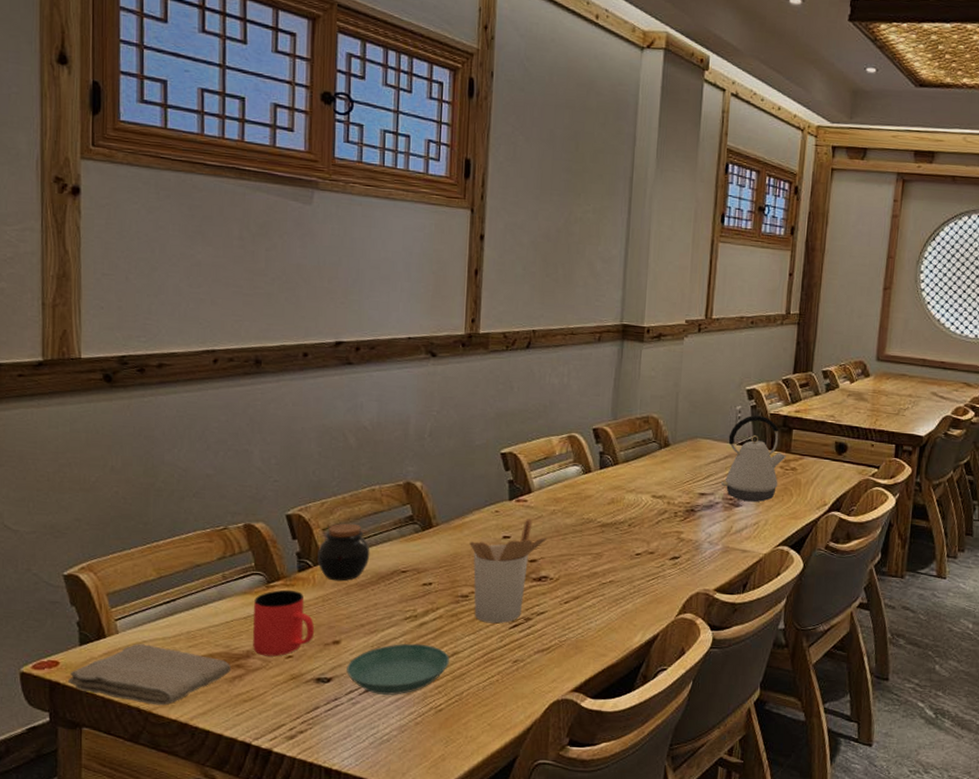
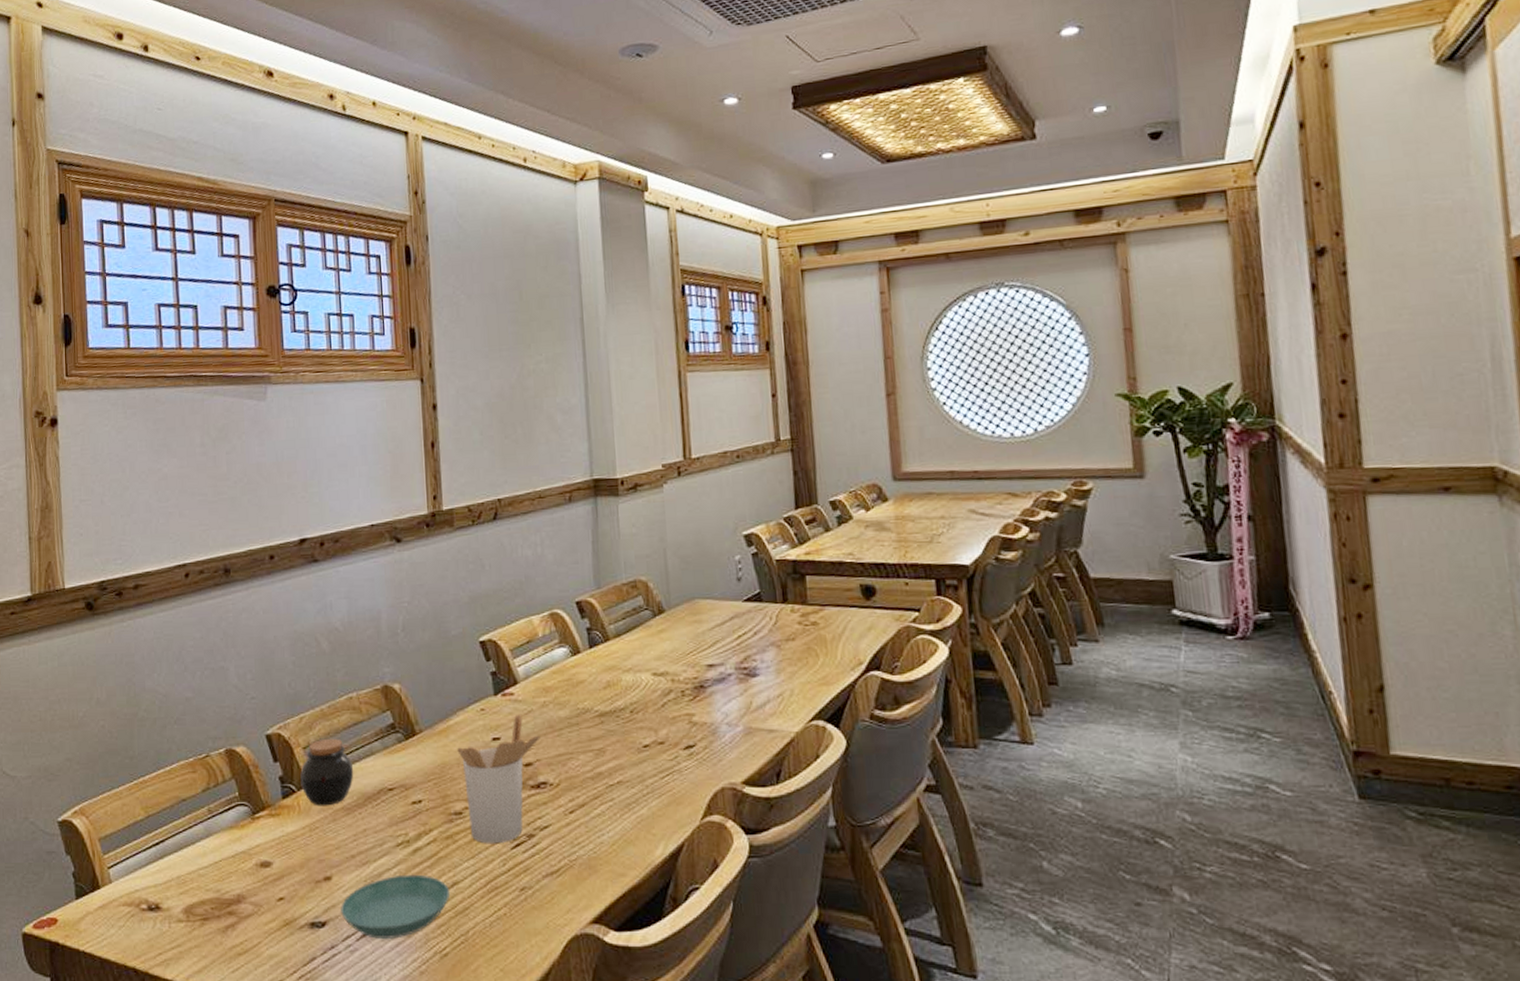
washcloth: present [68,644,231,706] -> none [67,893,223,964]
cup: present [253,589,314,657] -> none [241,820,304,900]
kettle: present [720,415,786,502] -> none [730,563,803,670]

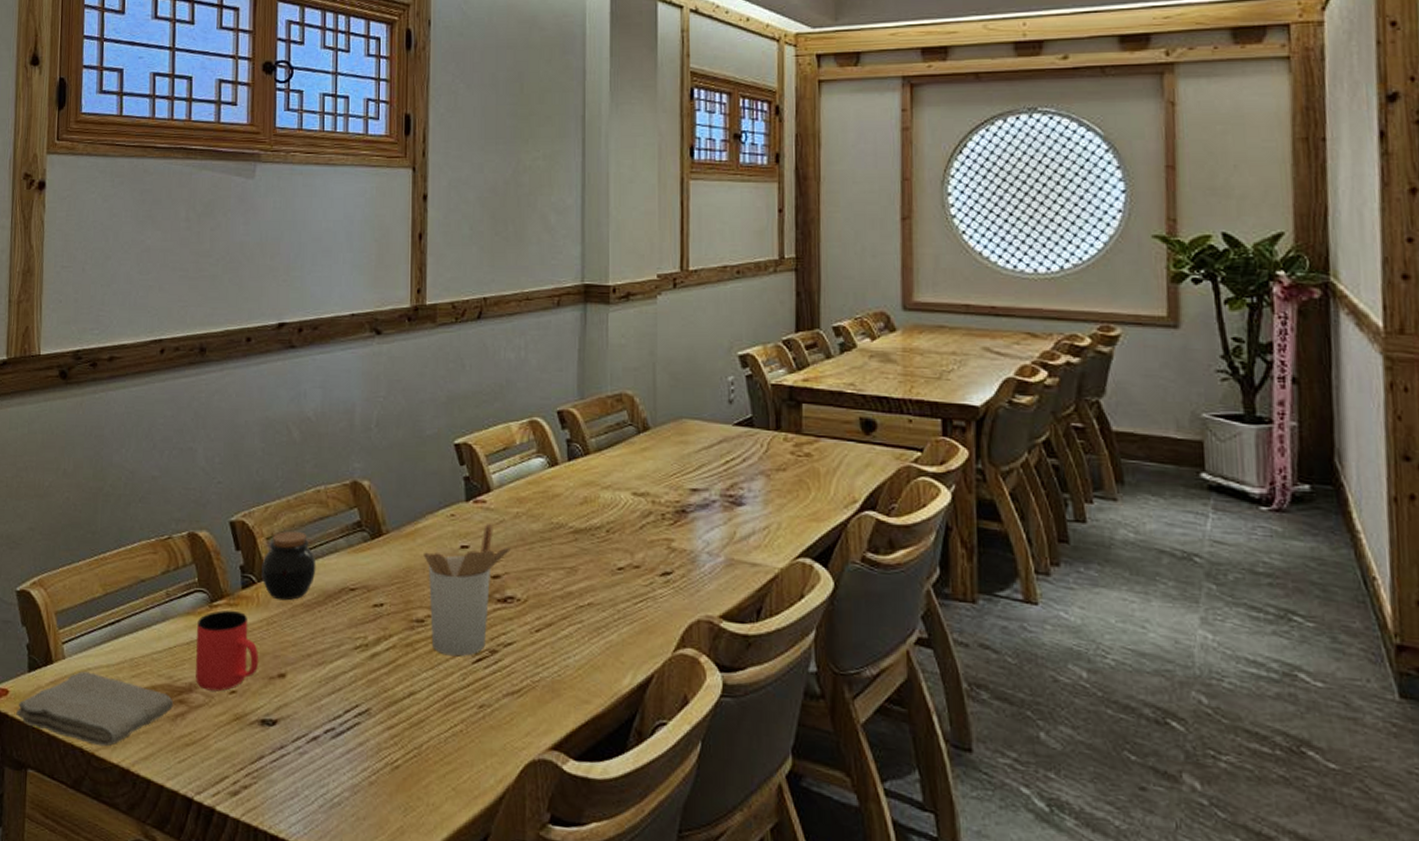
washcloth: none [67,893,223,964] -> present [16,671,173,747]
cup: none [241,820,304,900] -> present [196,610,258,692]
saucer: present [341,874,451,939] -> none [293,679,406,745]

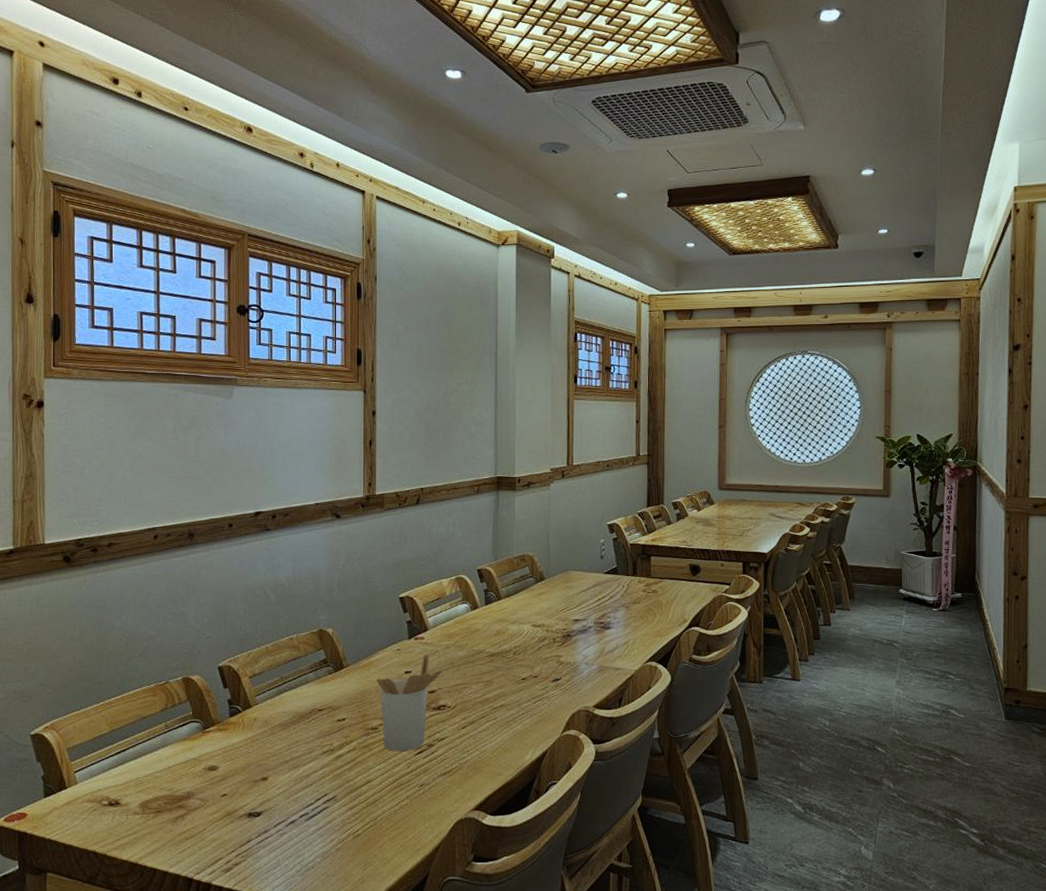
washcloth: present [16,671,173,747] -> none [35,792,174,848]
cup: present [196,610,258,692] -> none [192,734,244,796]
jar: present [261,530,316,601] -> none [246,670,291,723]

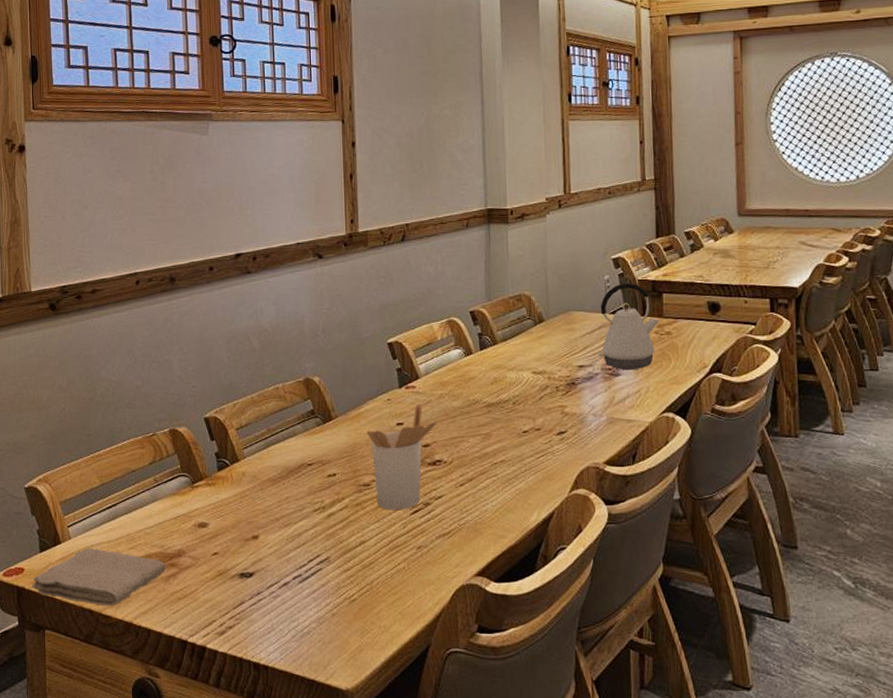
washcloth: none [35,792,174,848] -> present [32,548,166,606]
kettle: none [591,546,647,624] -> present [597,282,660,370]

